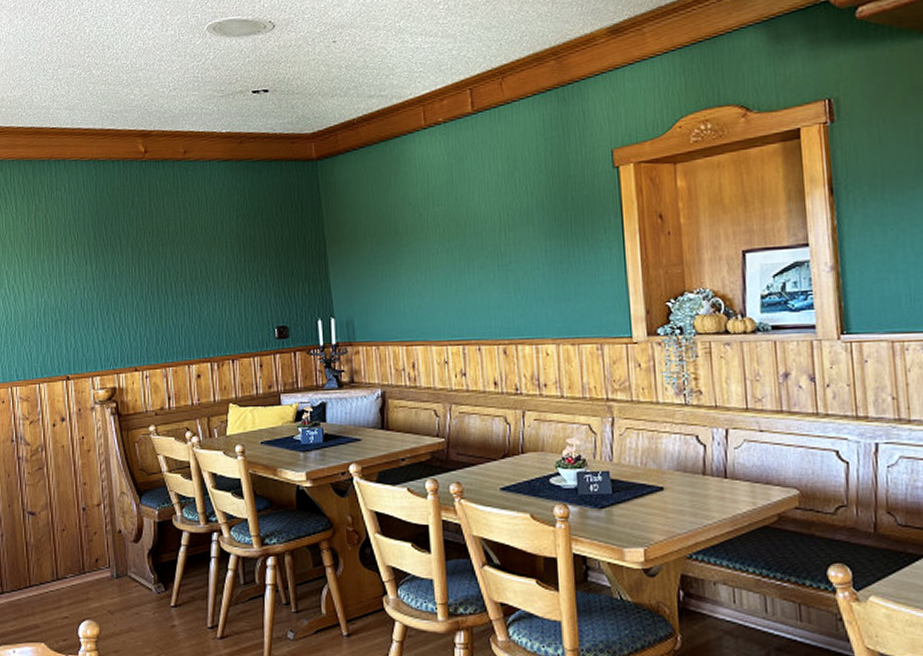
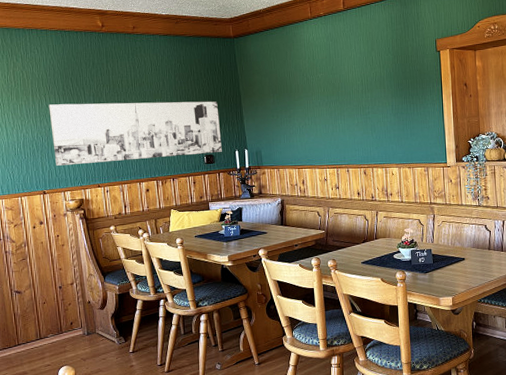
wall art: none [76,250,299,342] -> present [49,101,222,166]

